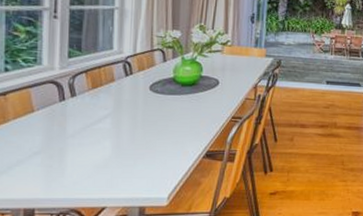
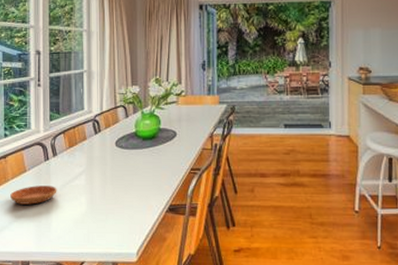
saucer: none [11,127,75,148] -> present [10,186,57,205]

